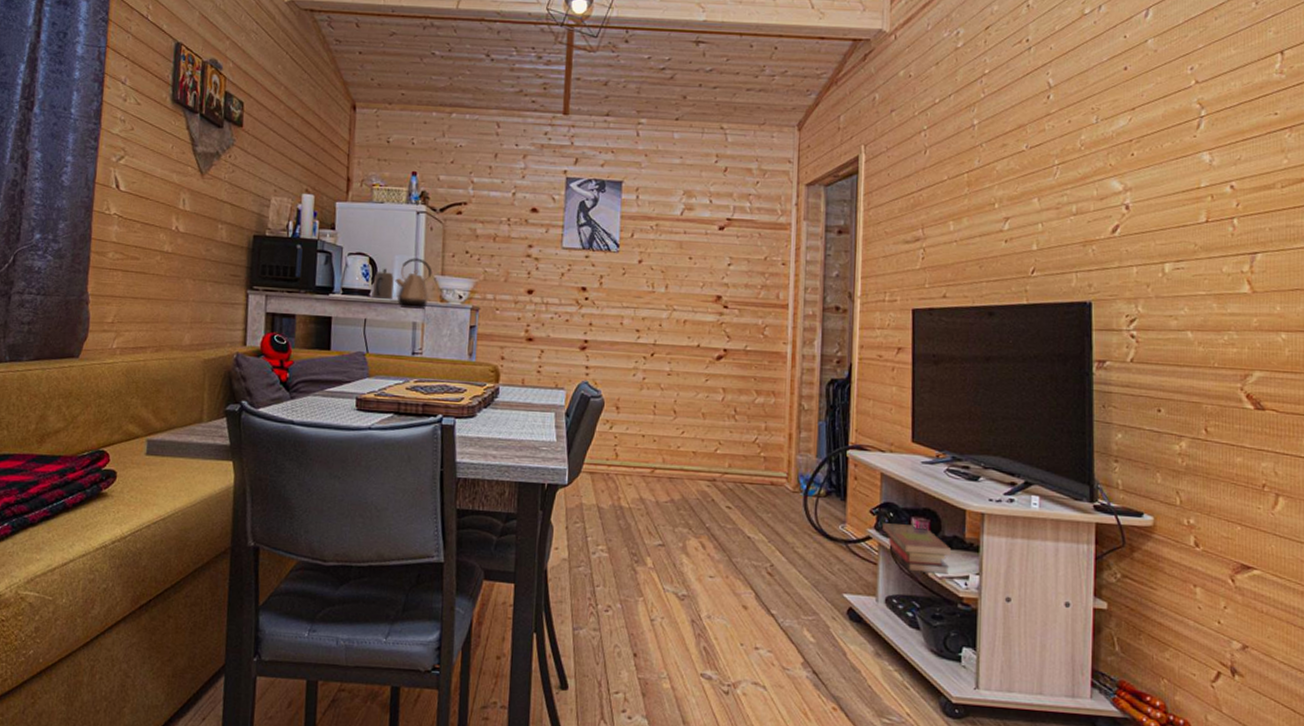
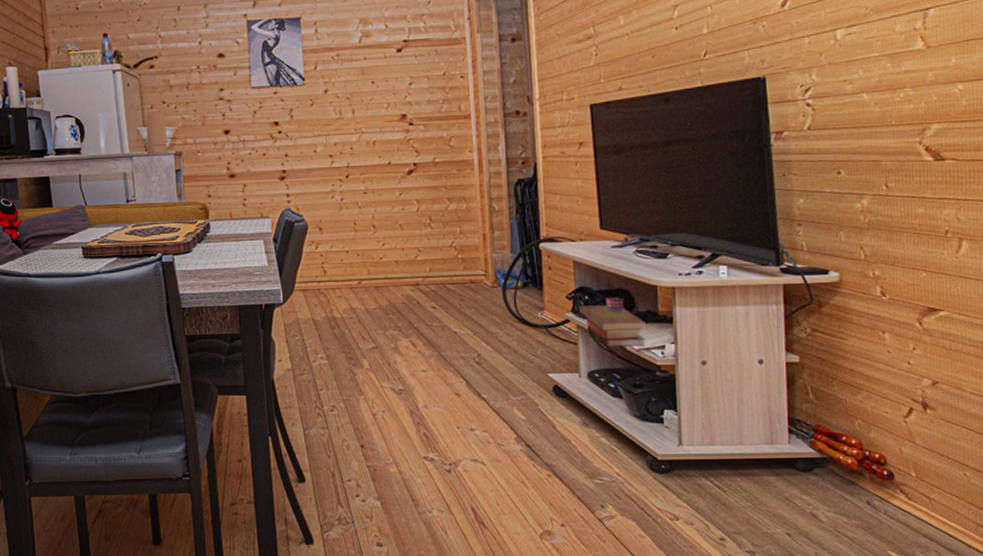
teapot: present [372,268,394,300] -> none [82,126,102,156]
kettle: present [395,258,432,308] -> none [102,113,137,159]
canister: none [440,260,467,310] -> present [146,111,168,157]

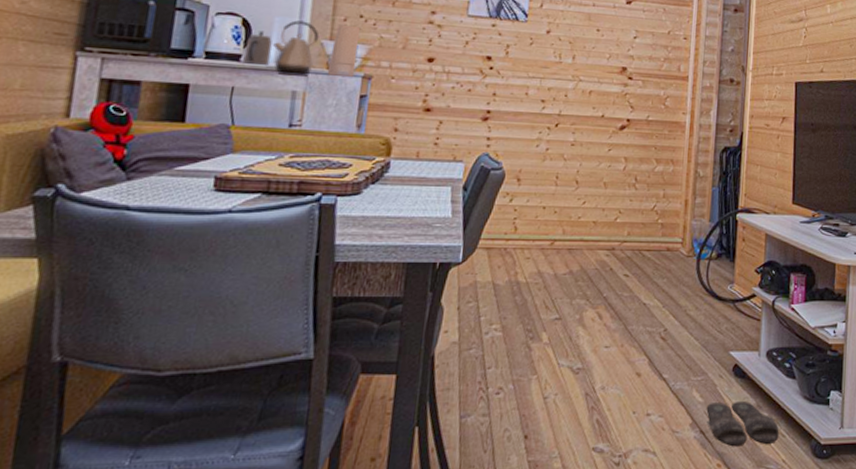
teapot: none [82,126,102,156] -> present [242,30,272,66]
kettle: none [102,113,137,159] -> present [273,20,319,75]
slippers: none [530,418,610,460] -> present [706,400,779,447]
books: present [579,305,646,347] -> none [766,281,823,324]

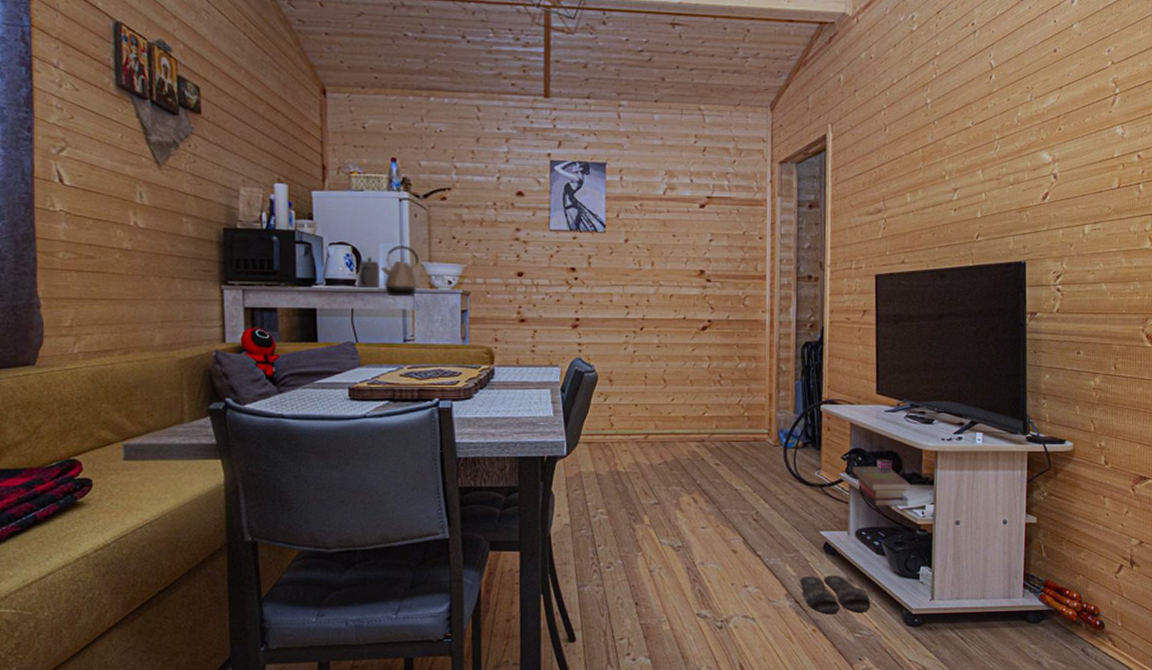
canister: present [327,24,361,78] -> none [430,246,455,295]
books: none [766,281,823,324] -> present [853,466,910,507]

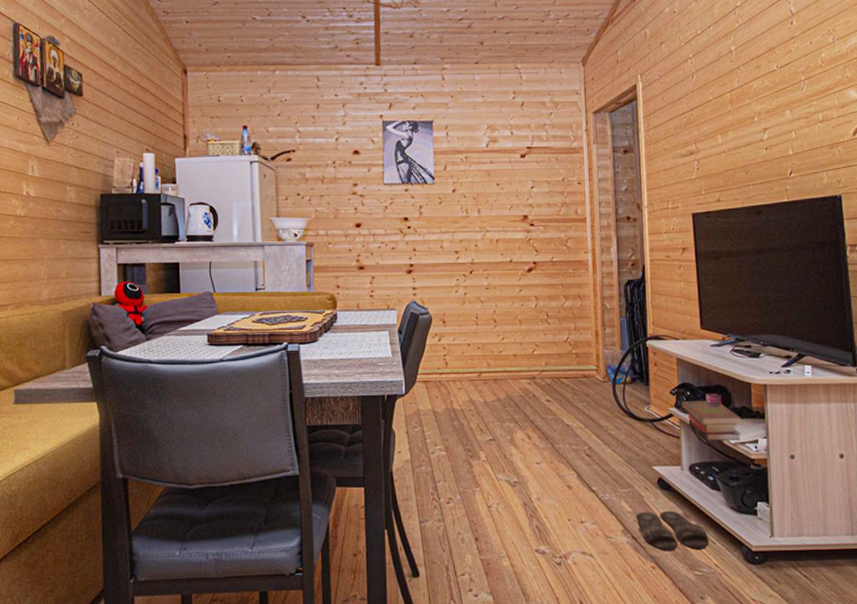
teapot: present [357,257,380,289] -> none [215,215,234,243]
kettle: present [381,245,421,295] -> none [235,203,270,248]

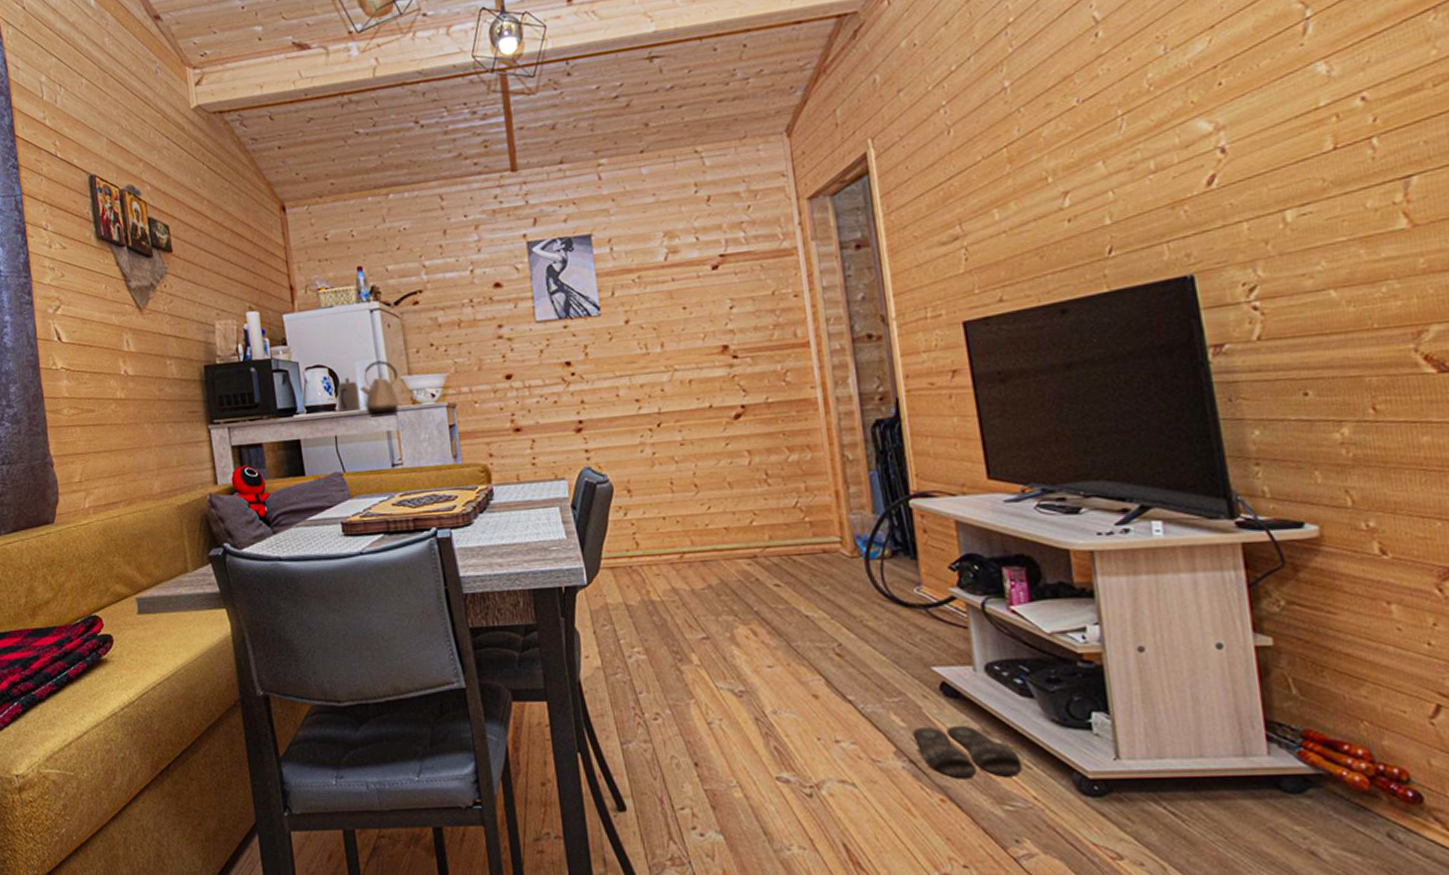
teapot: none [215,215,234,243] -> present [337,377,361,412]
kettle: none [235,203,270,248] -> present [360,360,403,416]
books: present [682,401,741,441] -> none [967,576,1059,631]

